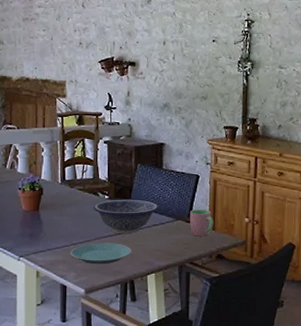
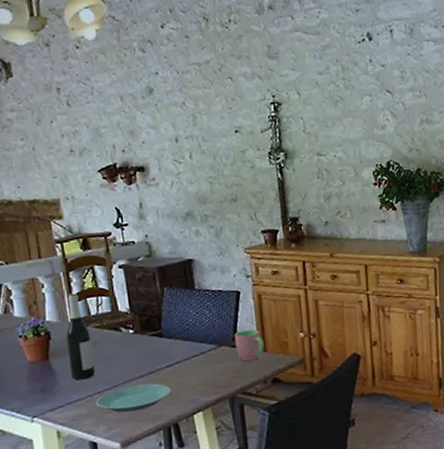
wine bottle: none [53,159,74,232] -> present [65,293,95,381]
decorative bowl: present [93,199,159,235] -> none [116,329,197,373]

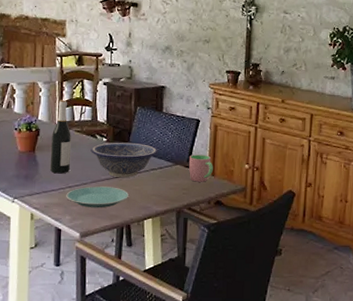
decorative bowl: none [116,329,197,373] -> present [90,142,158,178]

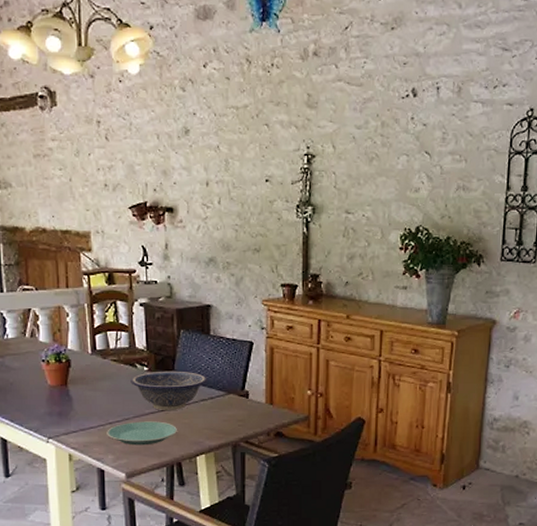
wine bottle: present [49,100,71,174] -> none [84,325,108,409]
cup: present [189,154,213,182] -> none [244,382,271,412]

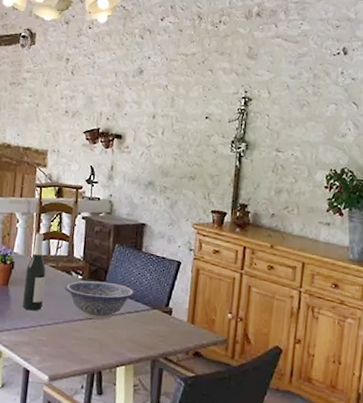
wine bottle: none [84,325,108,409] -> present [21,232,46,311]
plate: present [107,421,177,446] -> none [37,326,102,351]

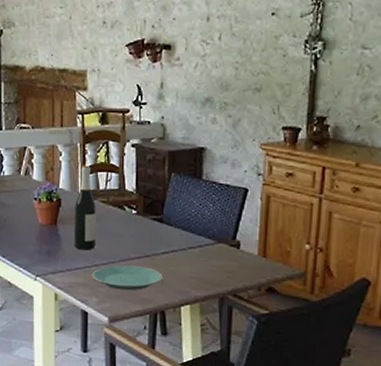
plate: none [37,326,102,351] -> present [92,265,162,291]
decorative bowl: present [65,280,135,320] -> none [118,215,197,257]

